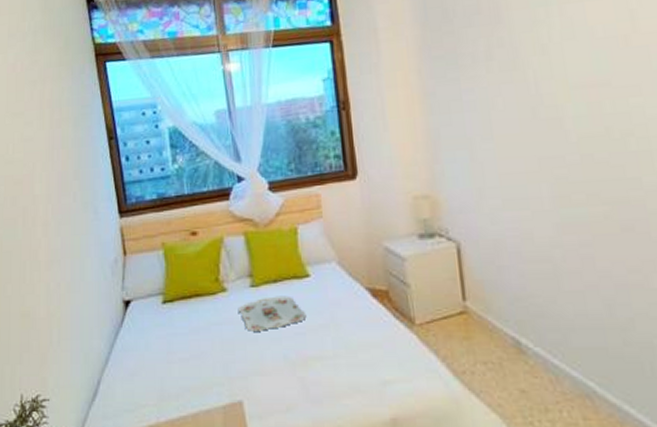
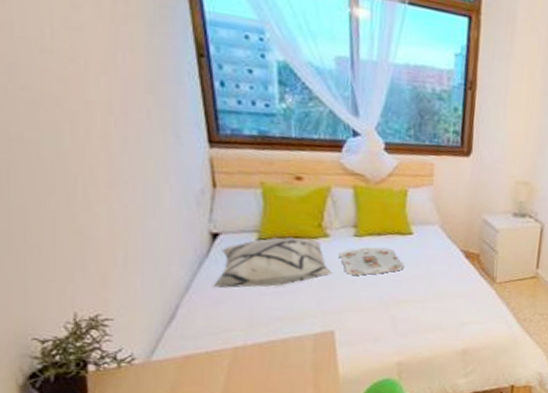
decorative pillow: none [127,295,234,358] -> present [212,236,333,288]

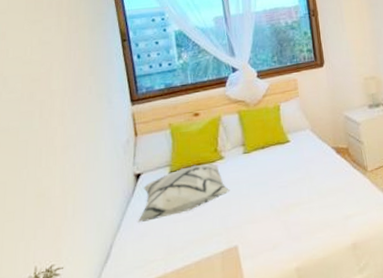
serving tray: present [338,247,405,275] -> none [233,158,288,189]

